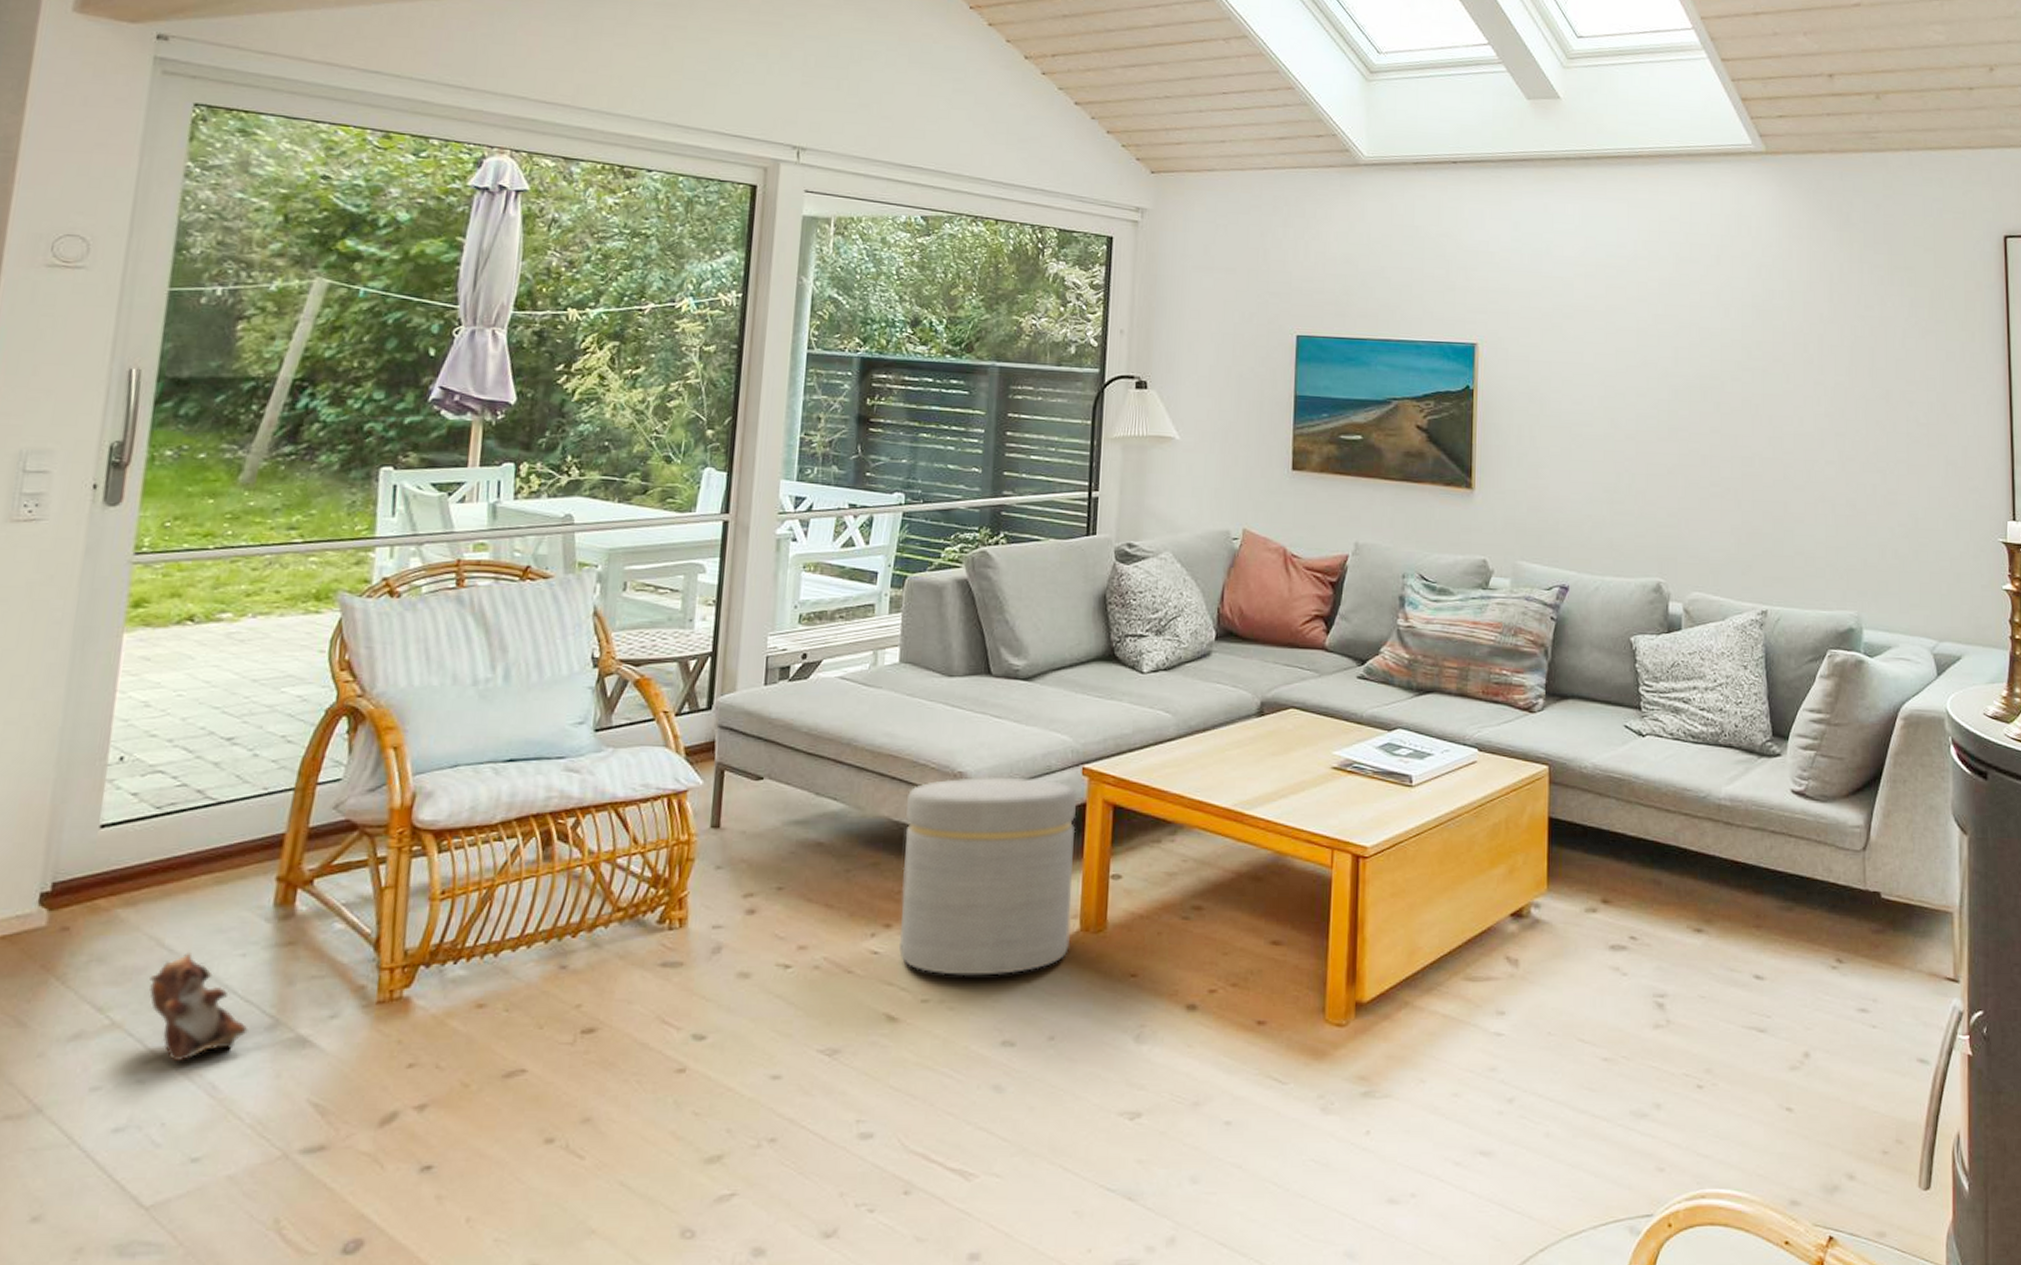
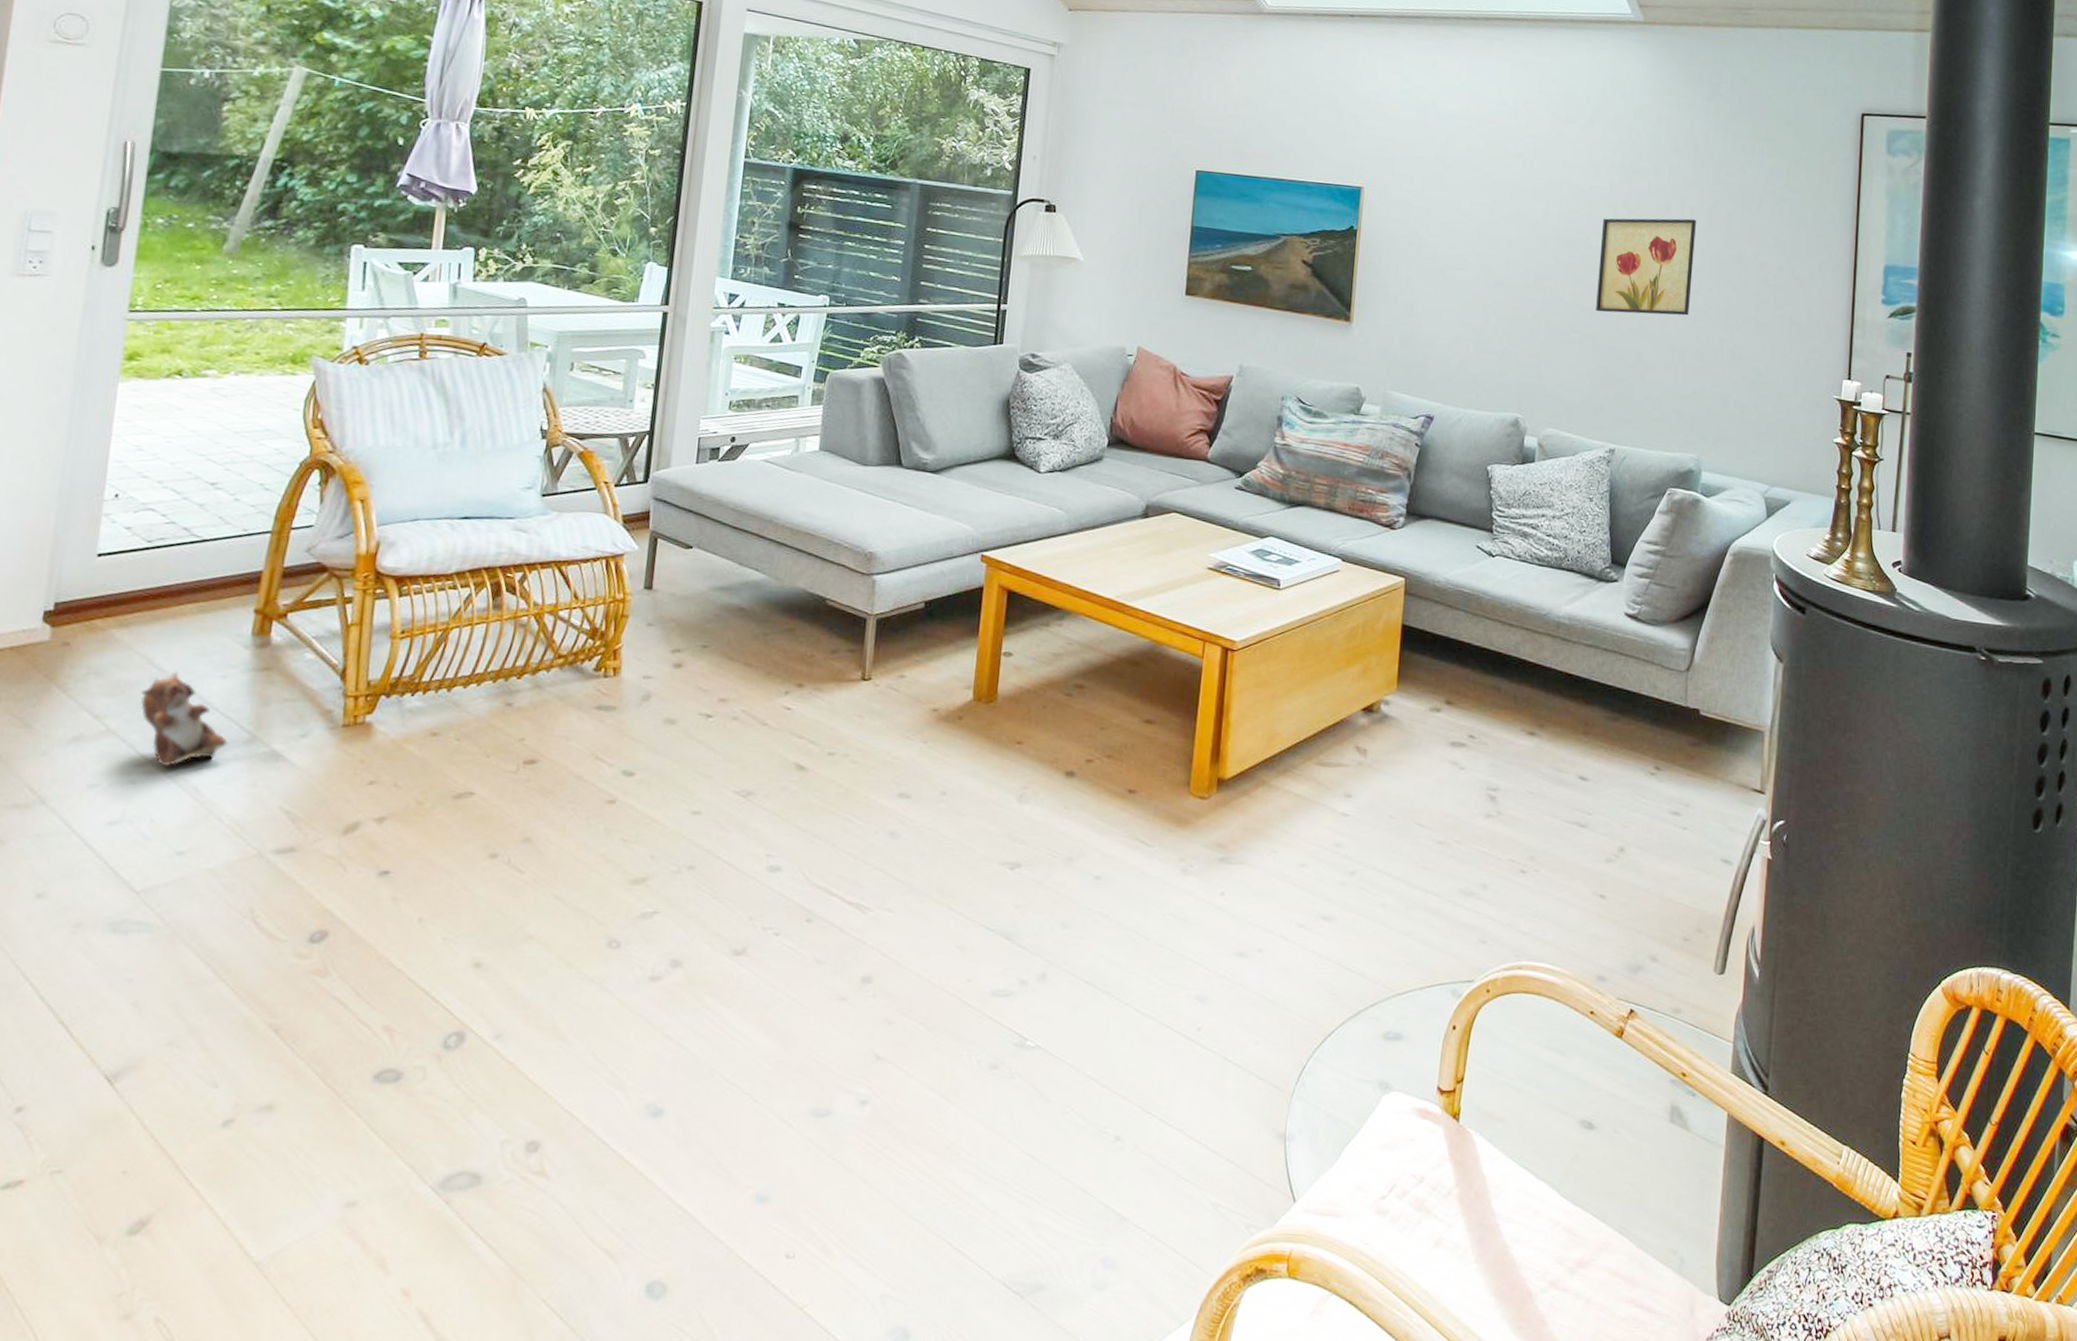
ottoman: present [899,776,1078,976] -> none [809,557,976,735]
wall art: none [1736,357,1837,463] -> present [1596,218,1696,316]

